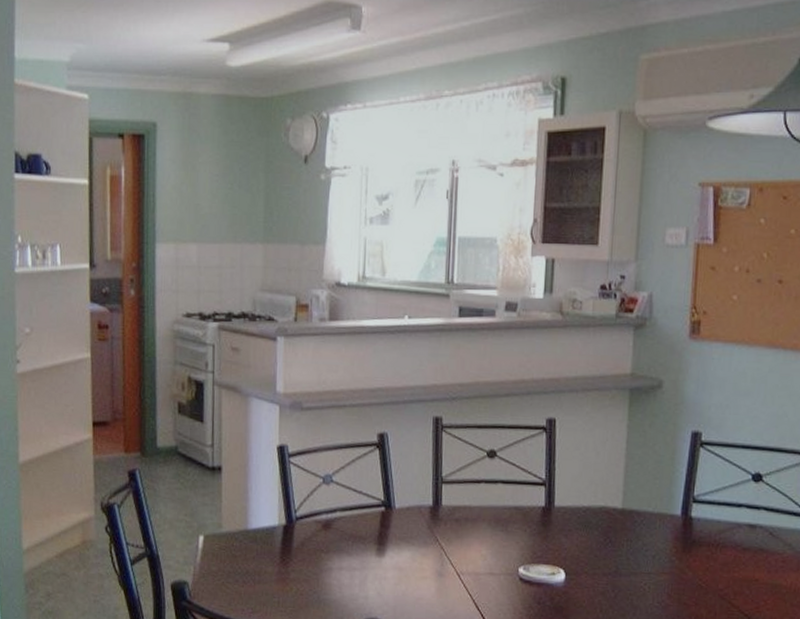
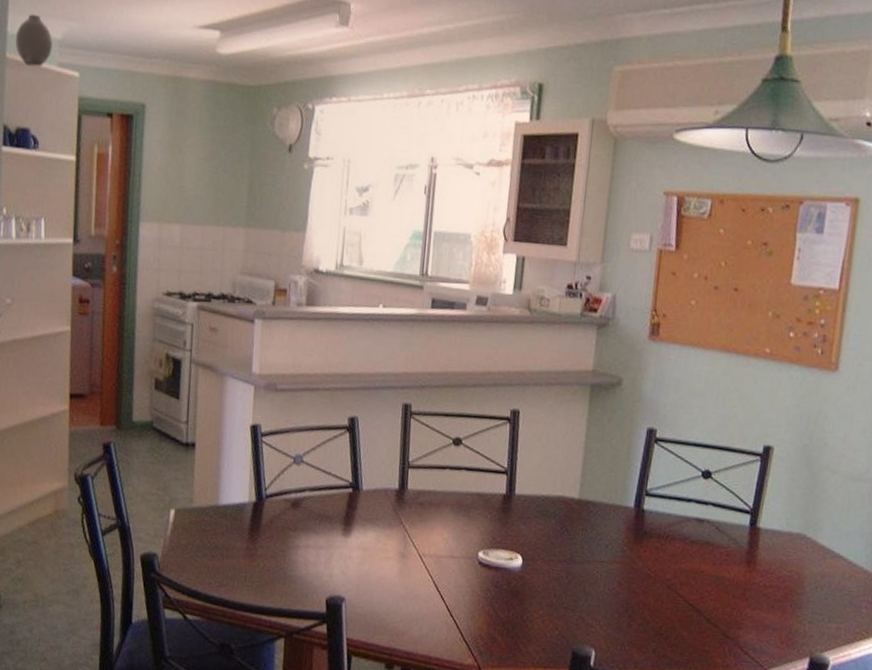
vase: none [23,37,60,91] -> present [15,13,53,67]

